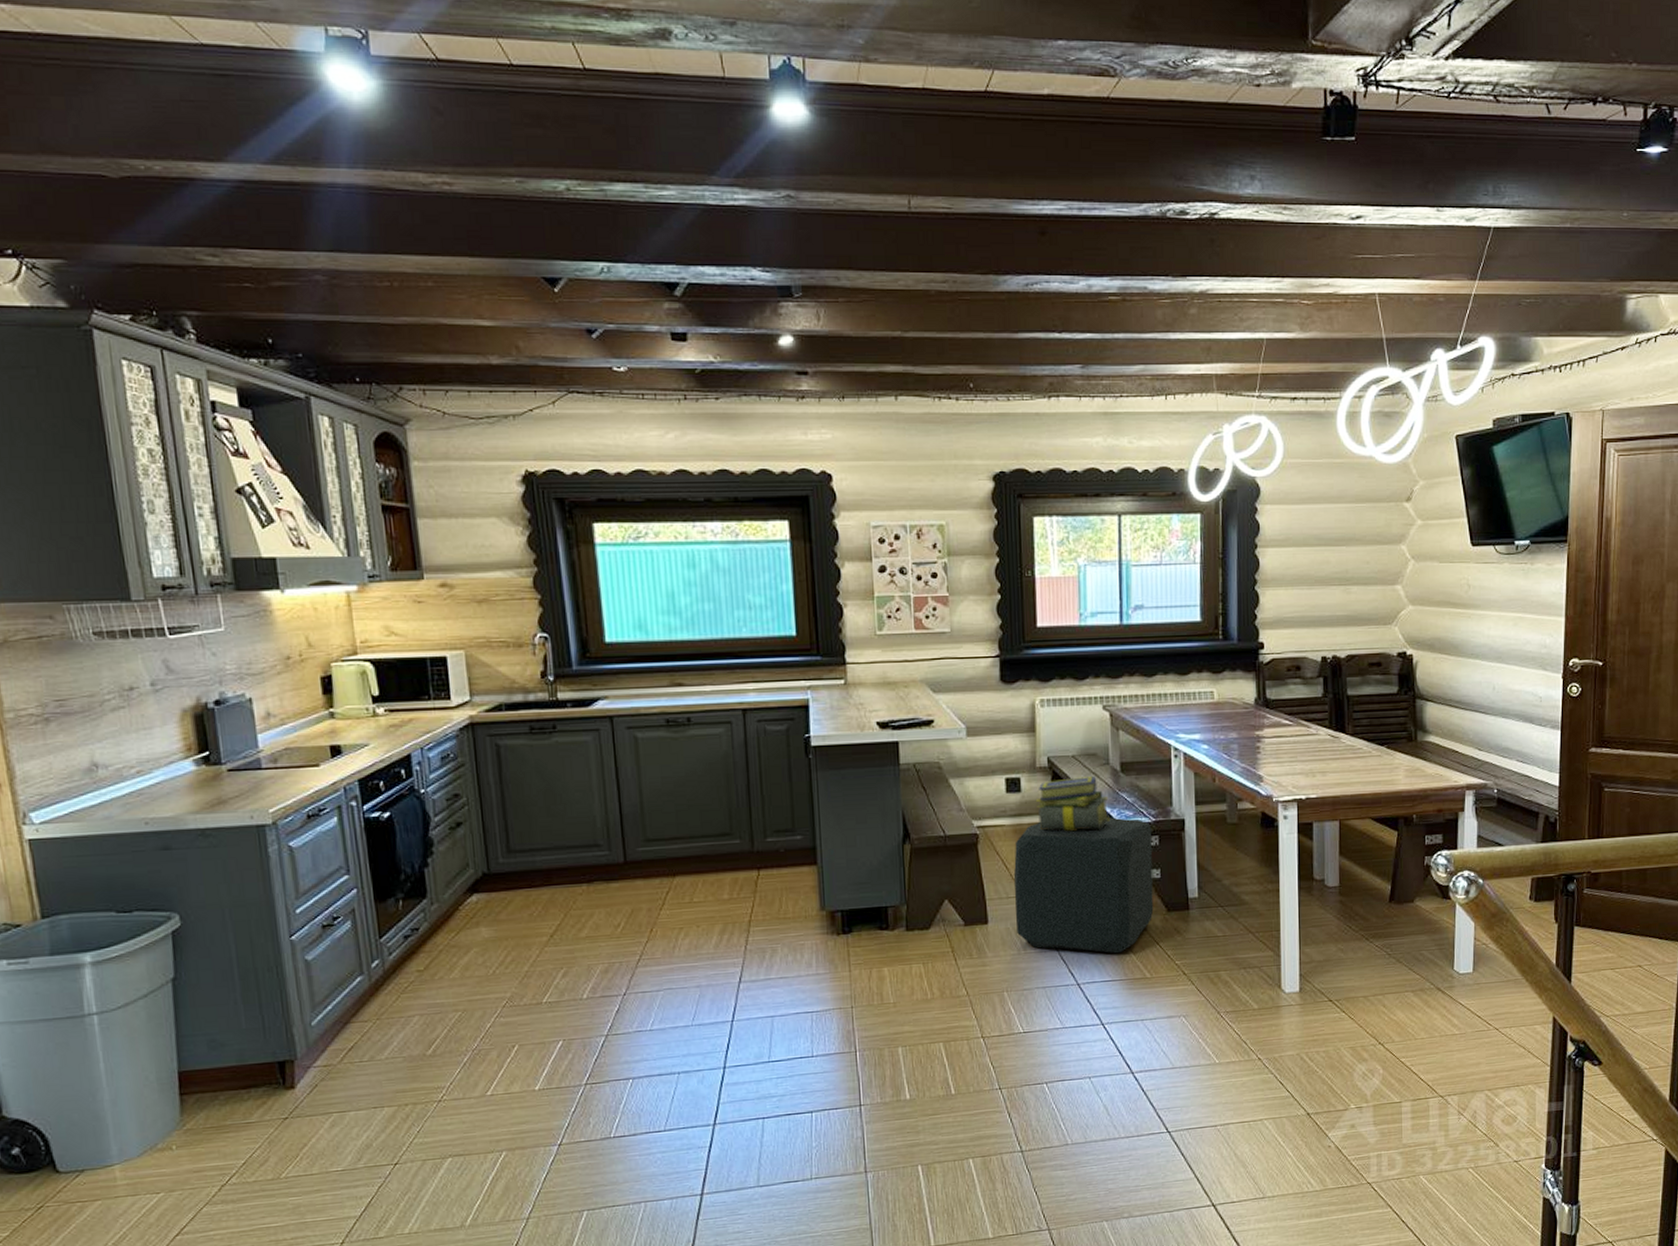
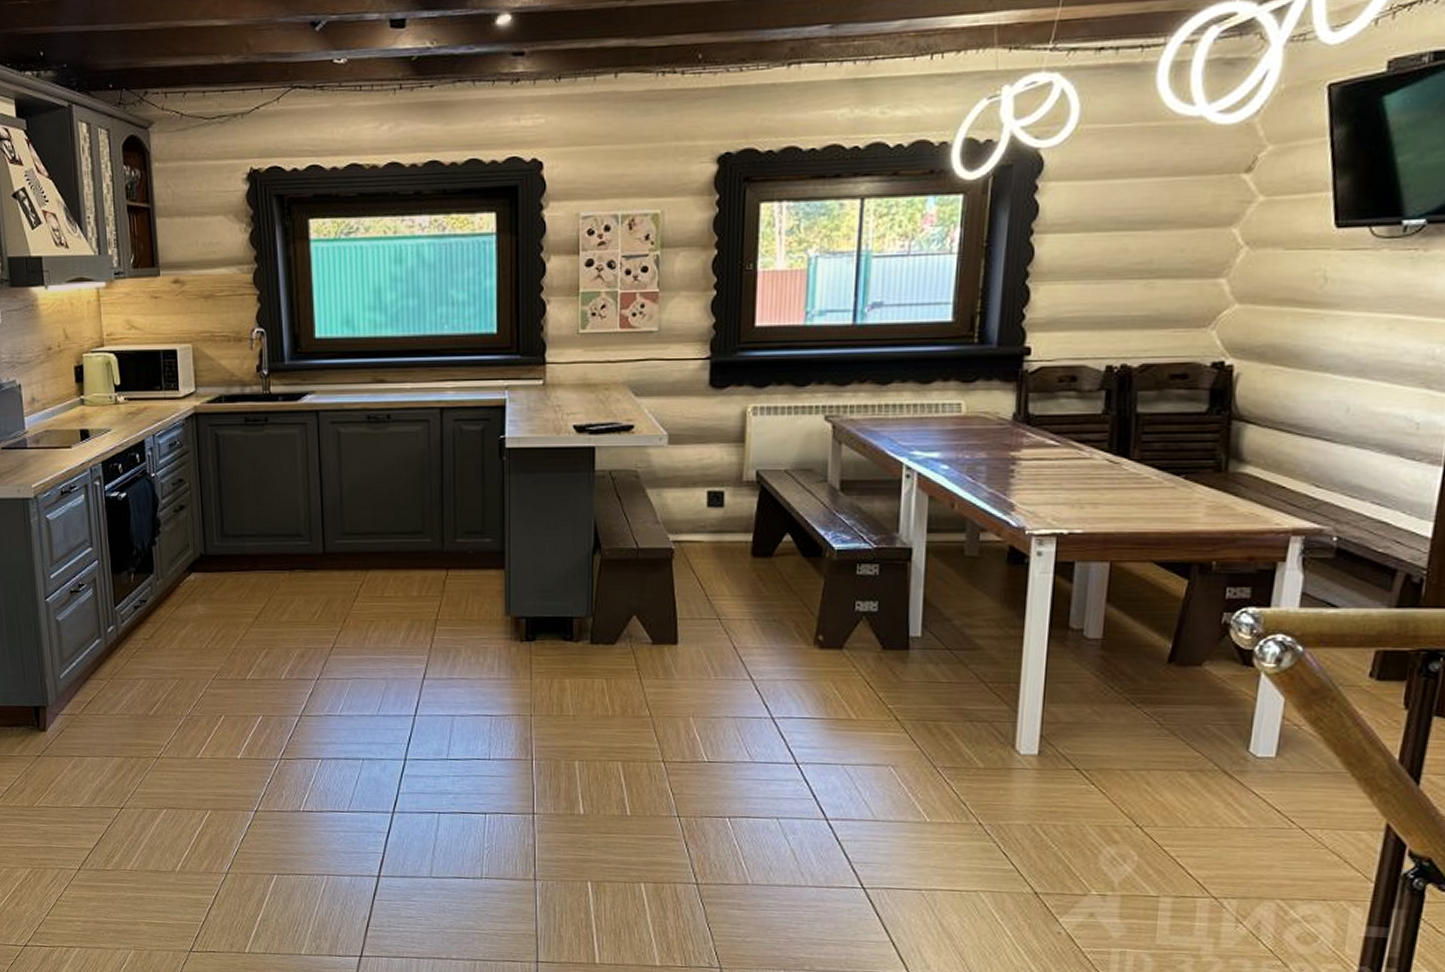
pouf: present [1014,817,1154,954] -> none [707,540,872,690]
stack of books: present [1035,776,1110,831] -> none [739,494,824,552]

